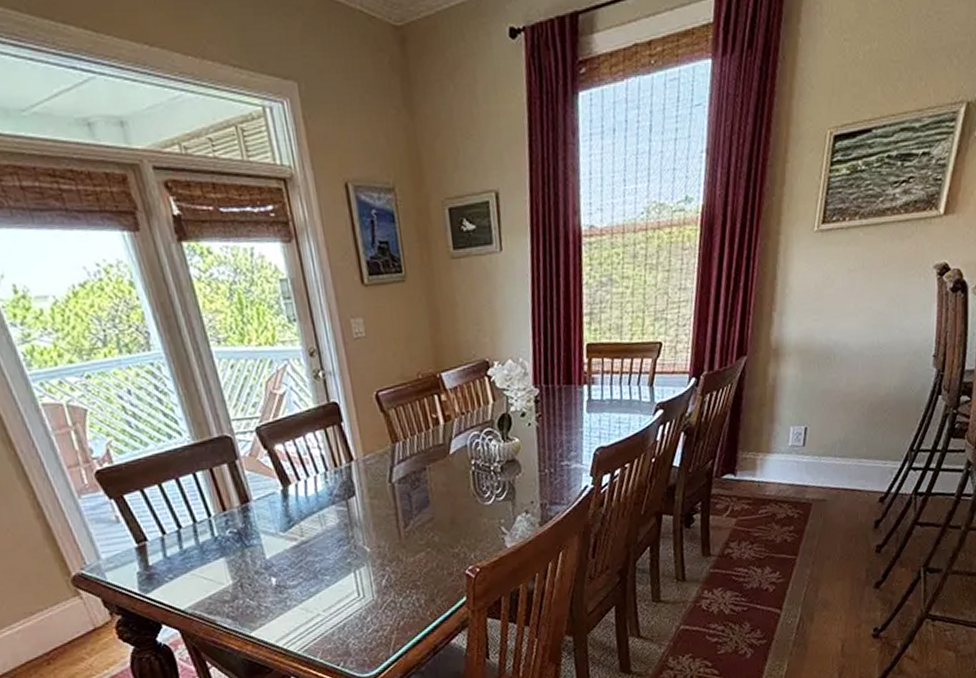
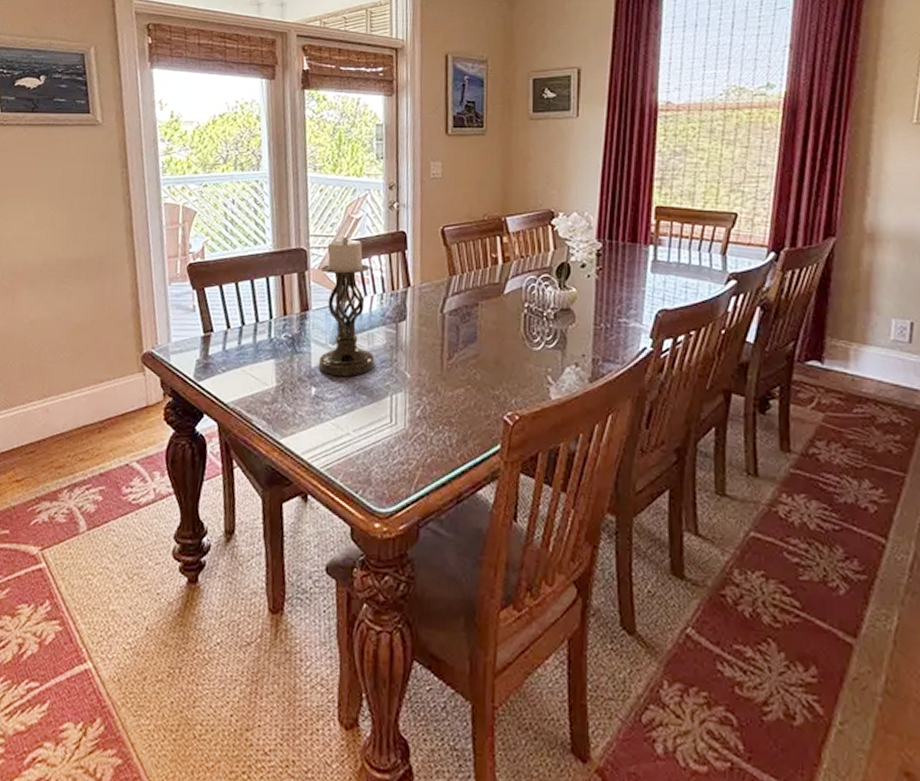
candle holder: none [253,417,332,563] -> present [318,237,375,376]

